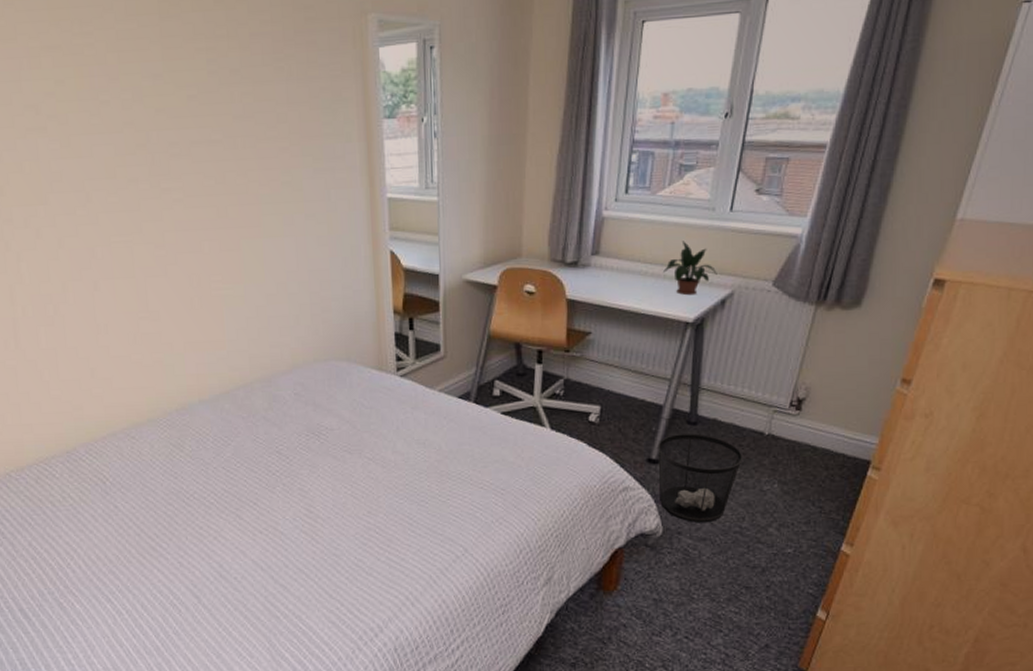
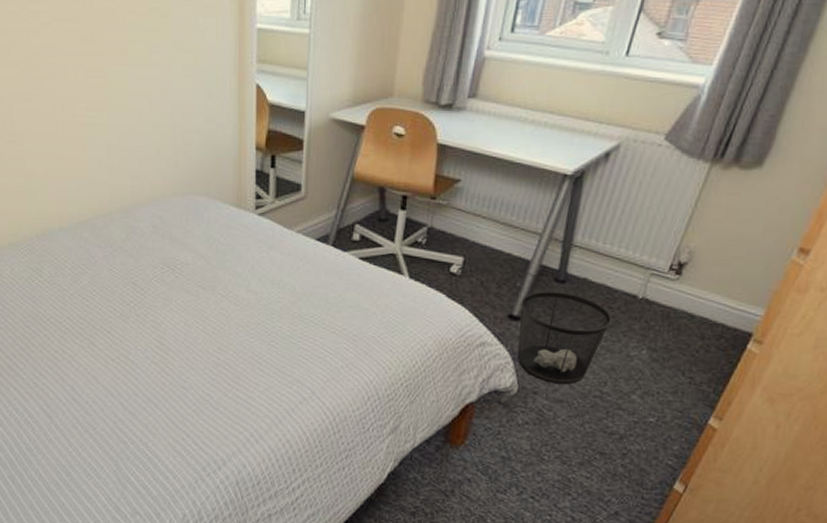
potted plant: present [662,241,717,296] -> none [543,86,604,146]

